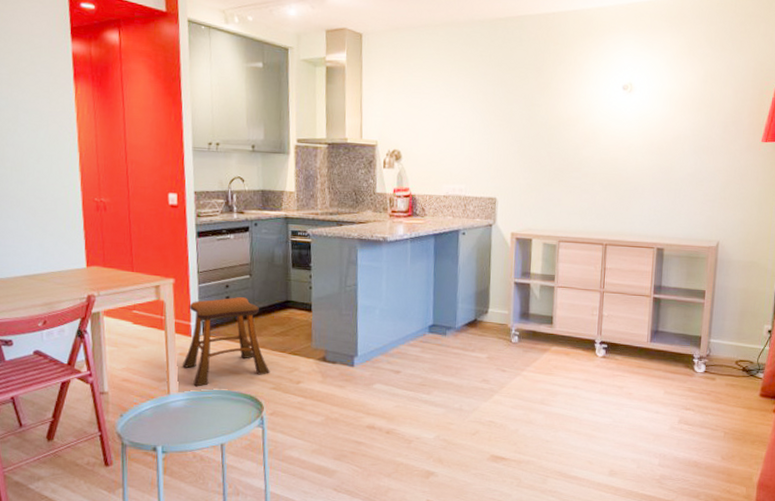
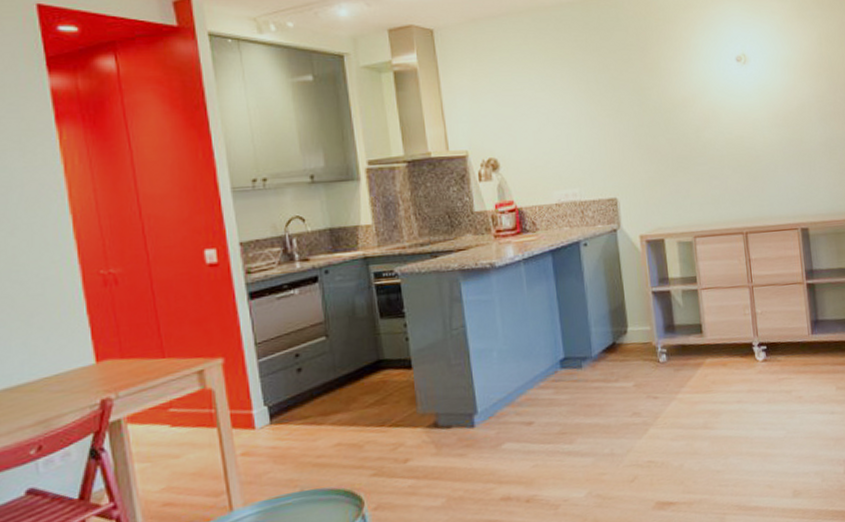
stool: present [182,297,270,387] -> none [245,365,368,494]

